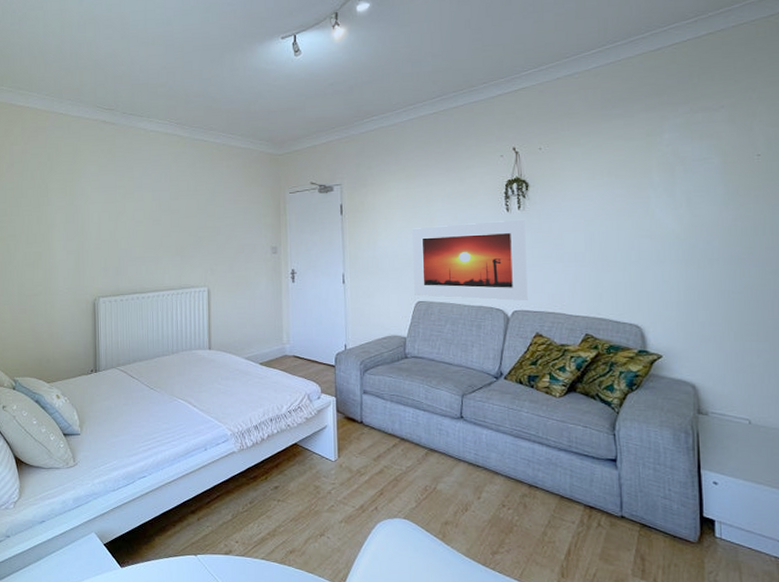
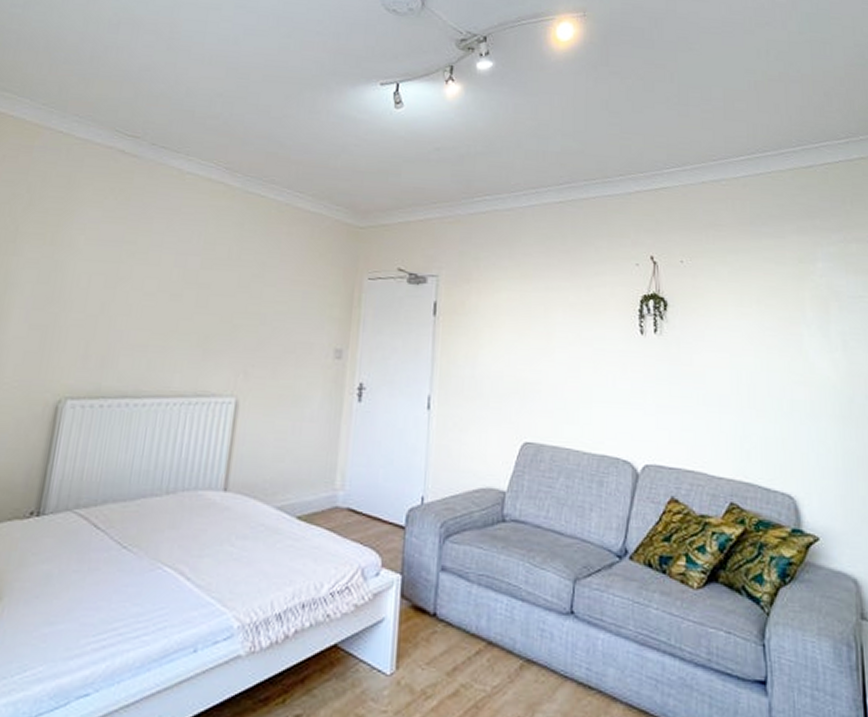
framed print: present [412,219,528,302] -> none [521,343,662,454]

